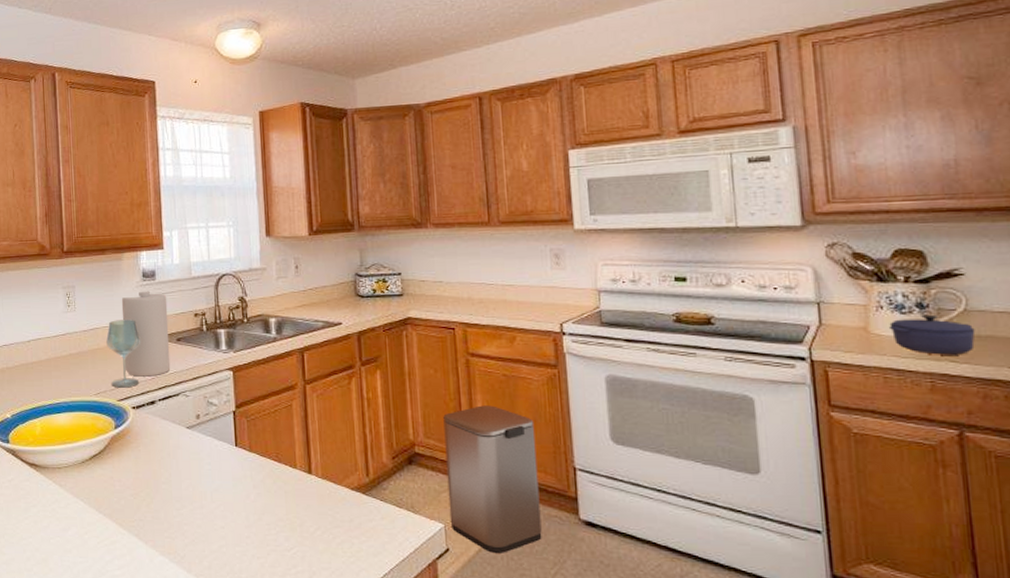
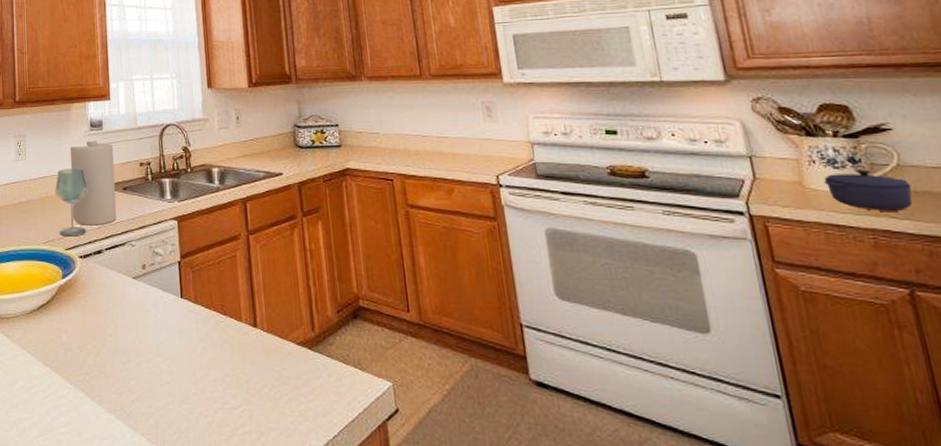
pedal bin: present [443,405,542,553] -> none [386,258,493,415]

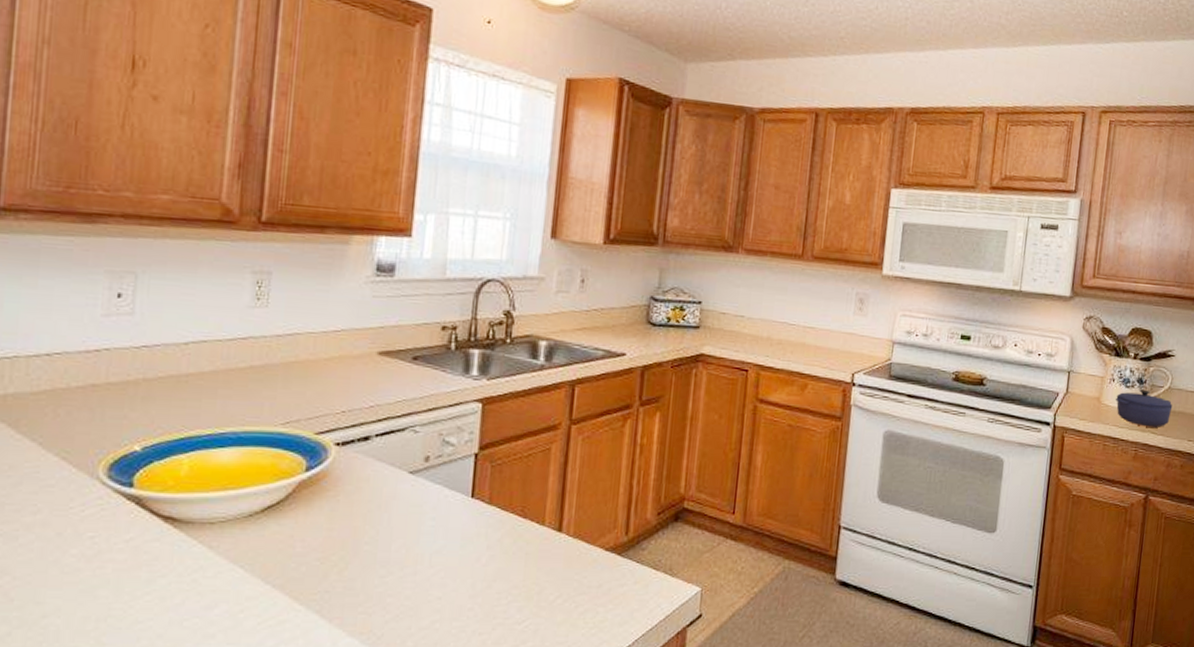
wine glass: present [55,168,89,237] -> none [308,324,362,417]
paper towel holder: present [70,140,117,225] -> none [332,289,407,404]

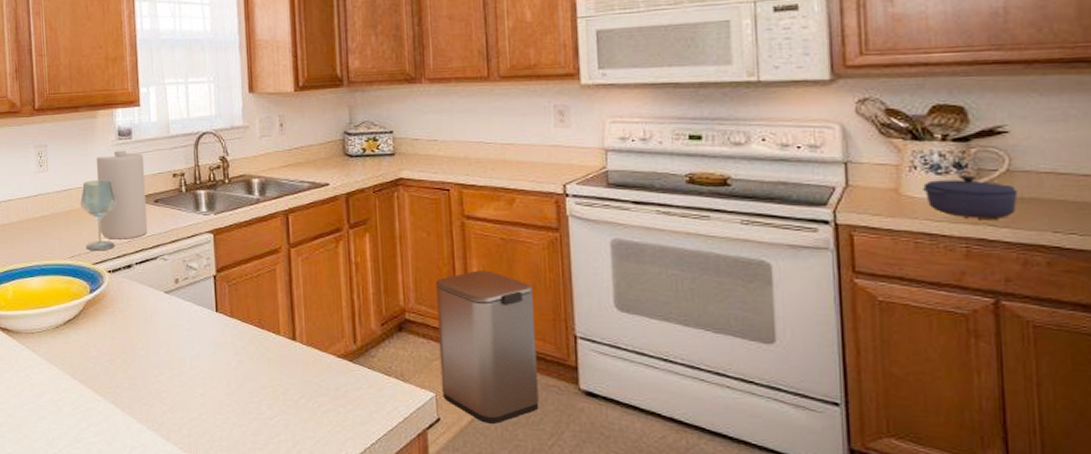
wine glass: none [308,324,362,417] -> present [80,180,117,251]
paper towel holder: none [332,289,407,404] -> present [96,150,148,239]
pedal bin: none [708,457,810,617] -> present [436,270,539,424]

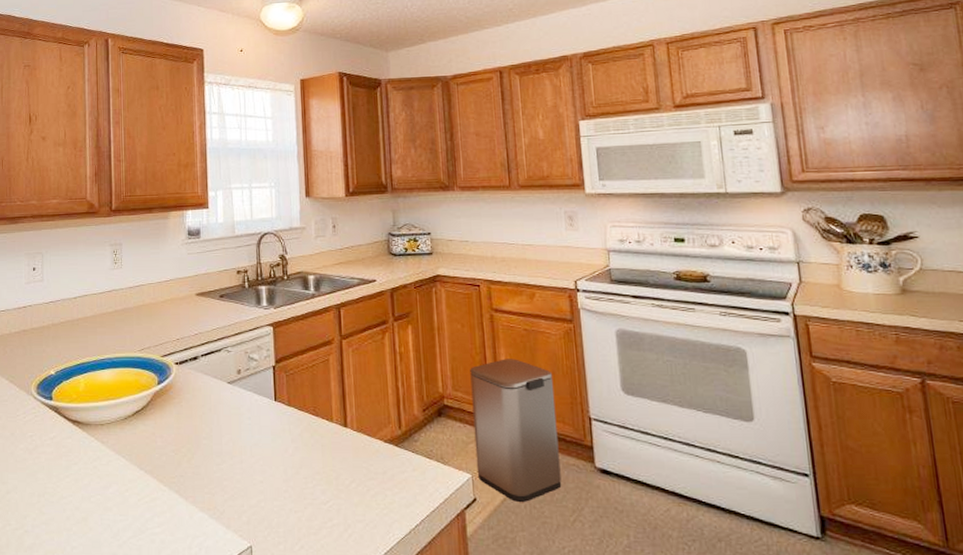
wine glass: present [80,180,117,251] -> none [151,277,185,344]
paper towel holder: present [96,150,148,239] -> none [167,248,213,333]
cooking pot: present [923,175,1018,219] -> none [858,273,931,310]

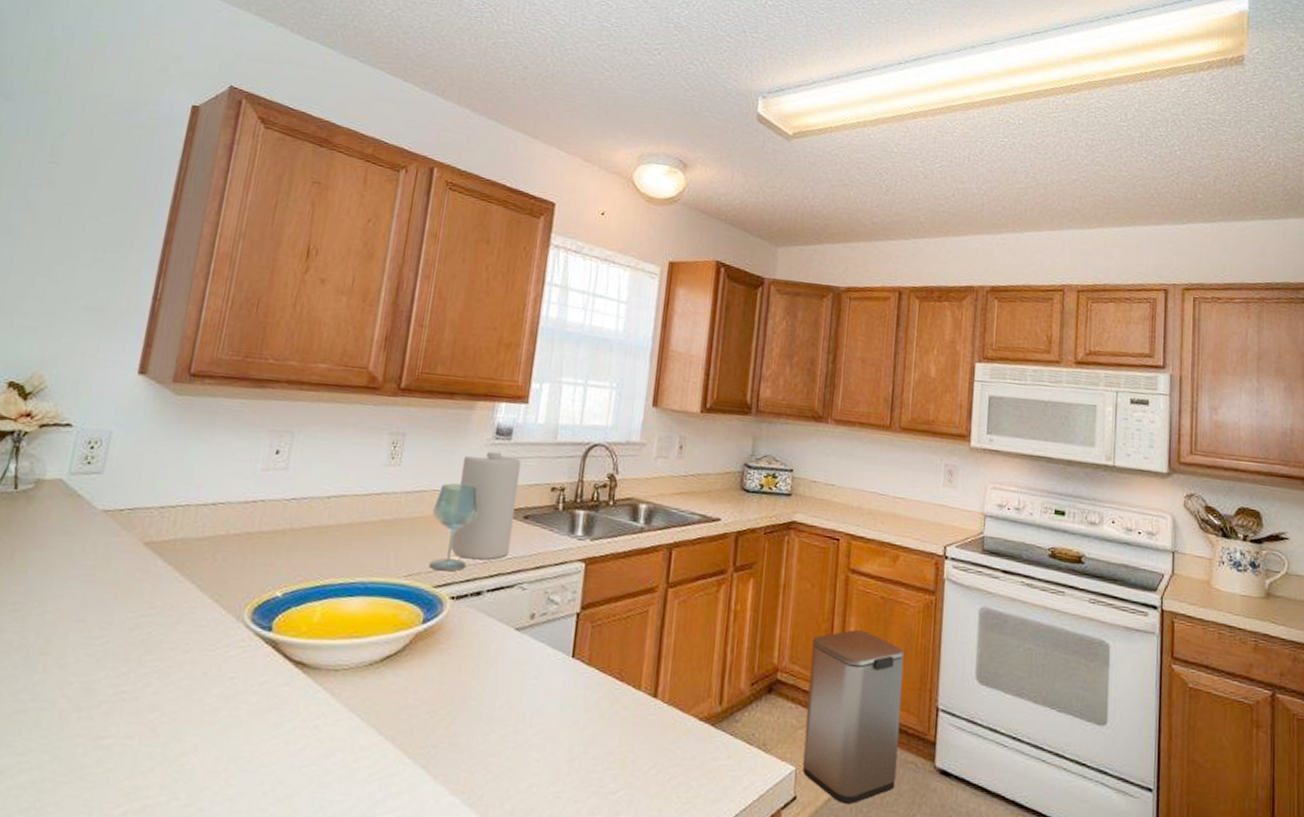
wine glass: none [151,277,185,344] -> present [429,483,479,572]
paper towel holder: none [167,248,213,333] -> present [451,451,522,560]

